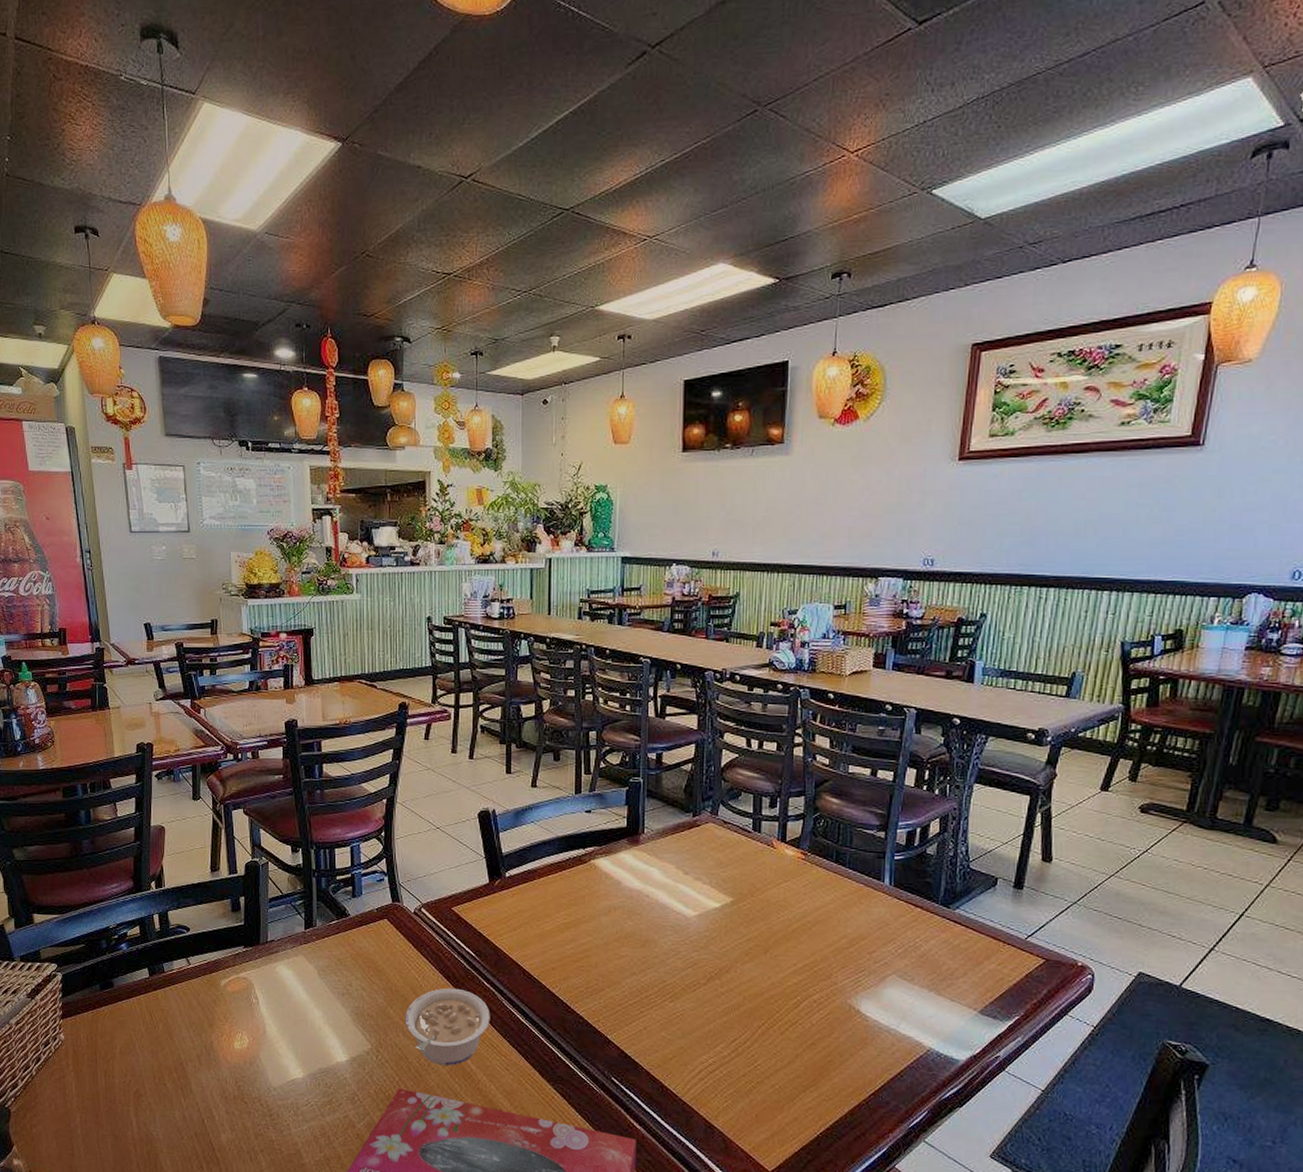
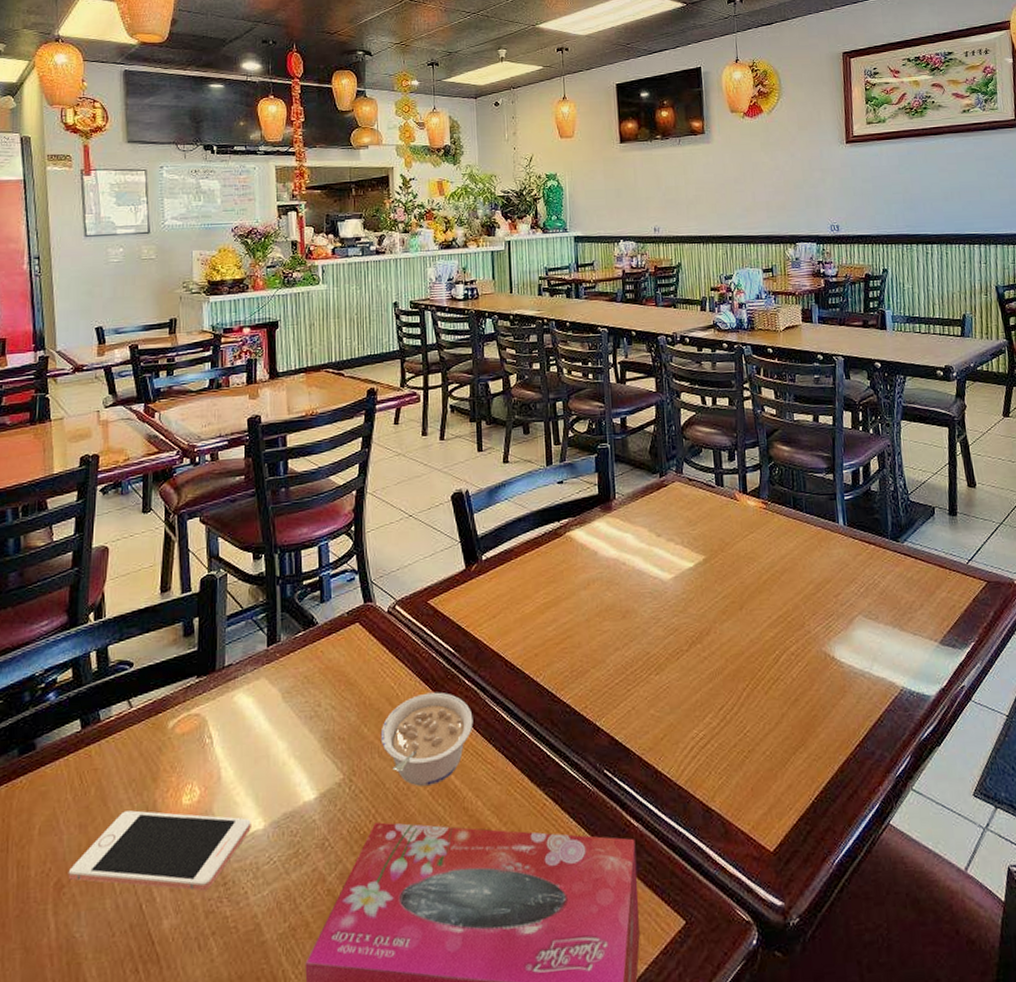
cell phone: none [144,1046,292,1118] -> present [68,810,251,891]

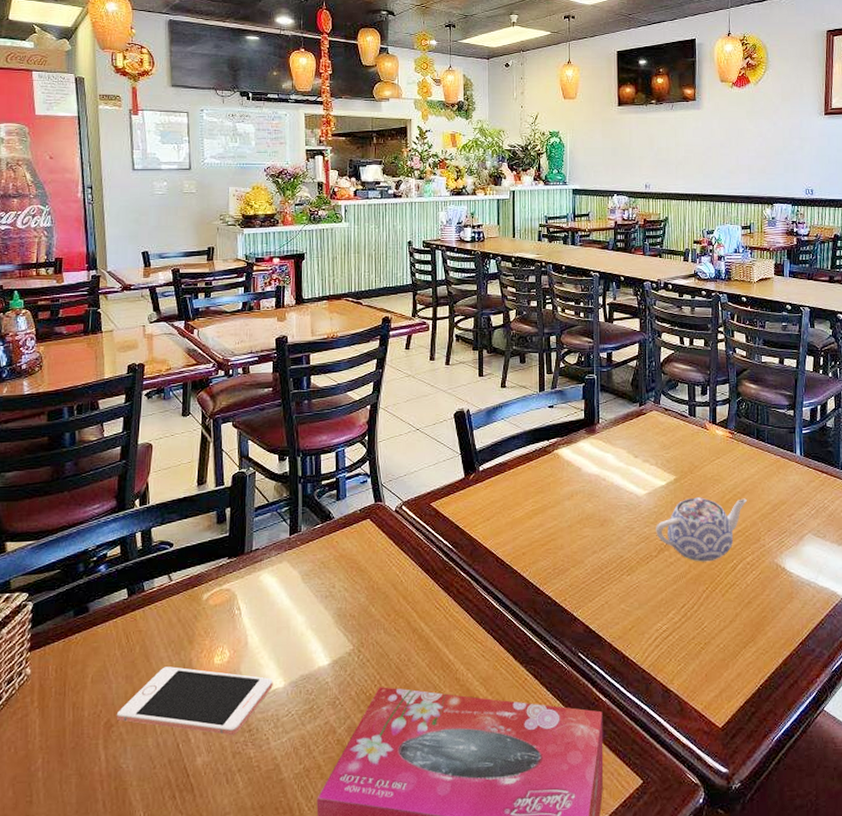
legume: present [380,692,473,786] -> none [386,581,467,659]
teapot: none [685,578,787,655] -> present [656,497,747,562]

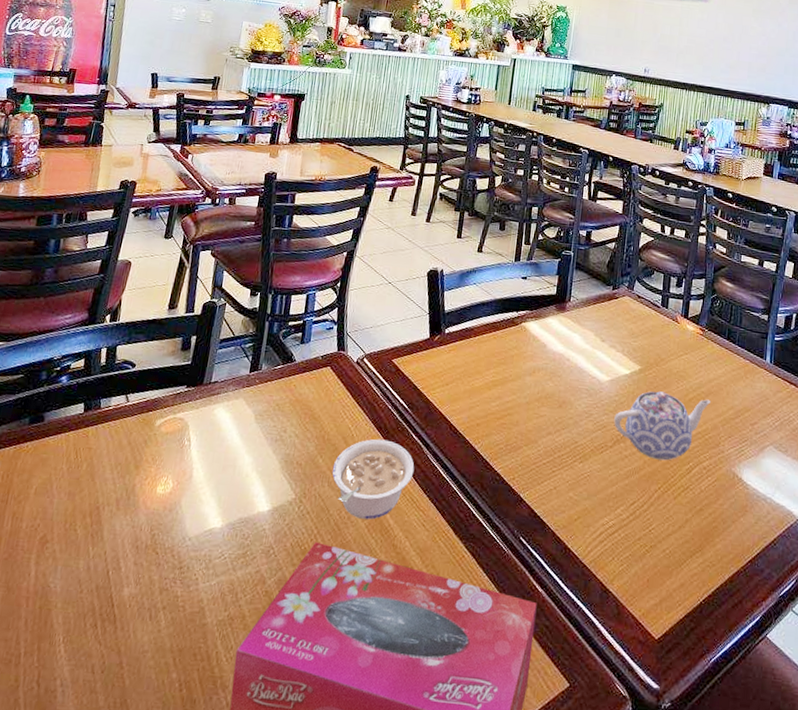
cell phone: present [116,666,273,736] -> none [52,489,212,571]
legume: none [386,581,467,659] -> present [332,439,415,520]

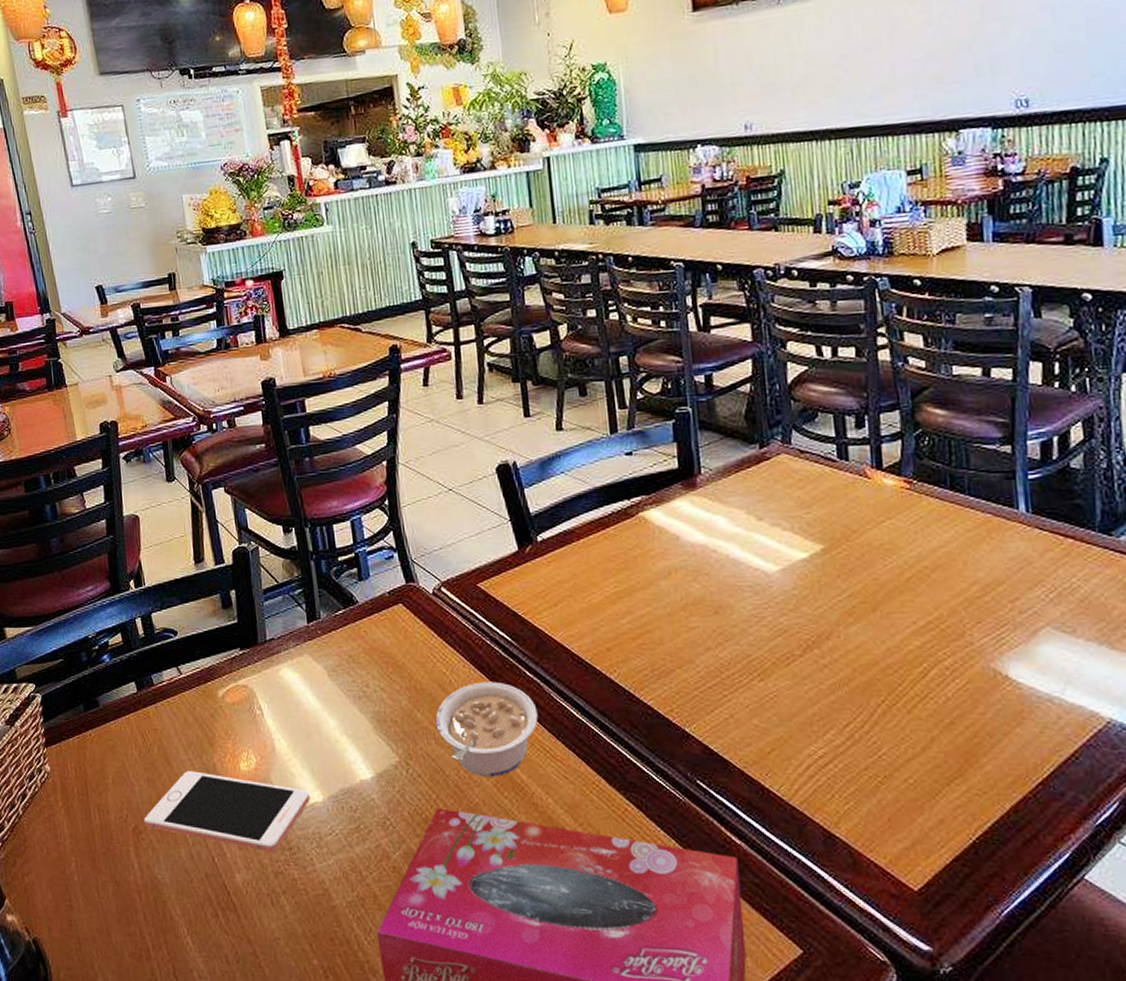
cell phone: none [52,489,212,571] -> present [143,771,310,853]
teapot: present [614,391,710,461] -> none [797,574,940,665]

